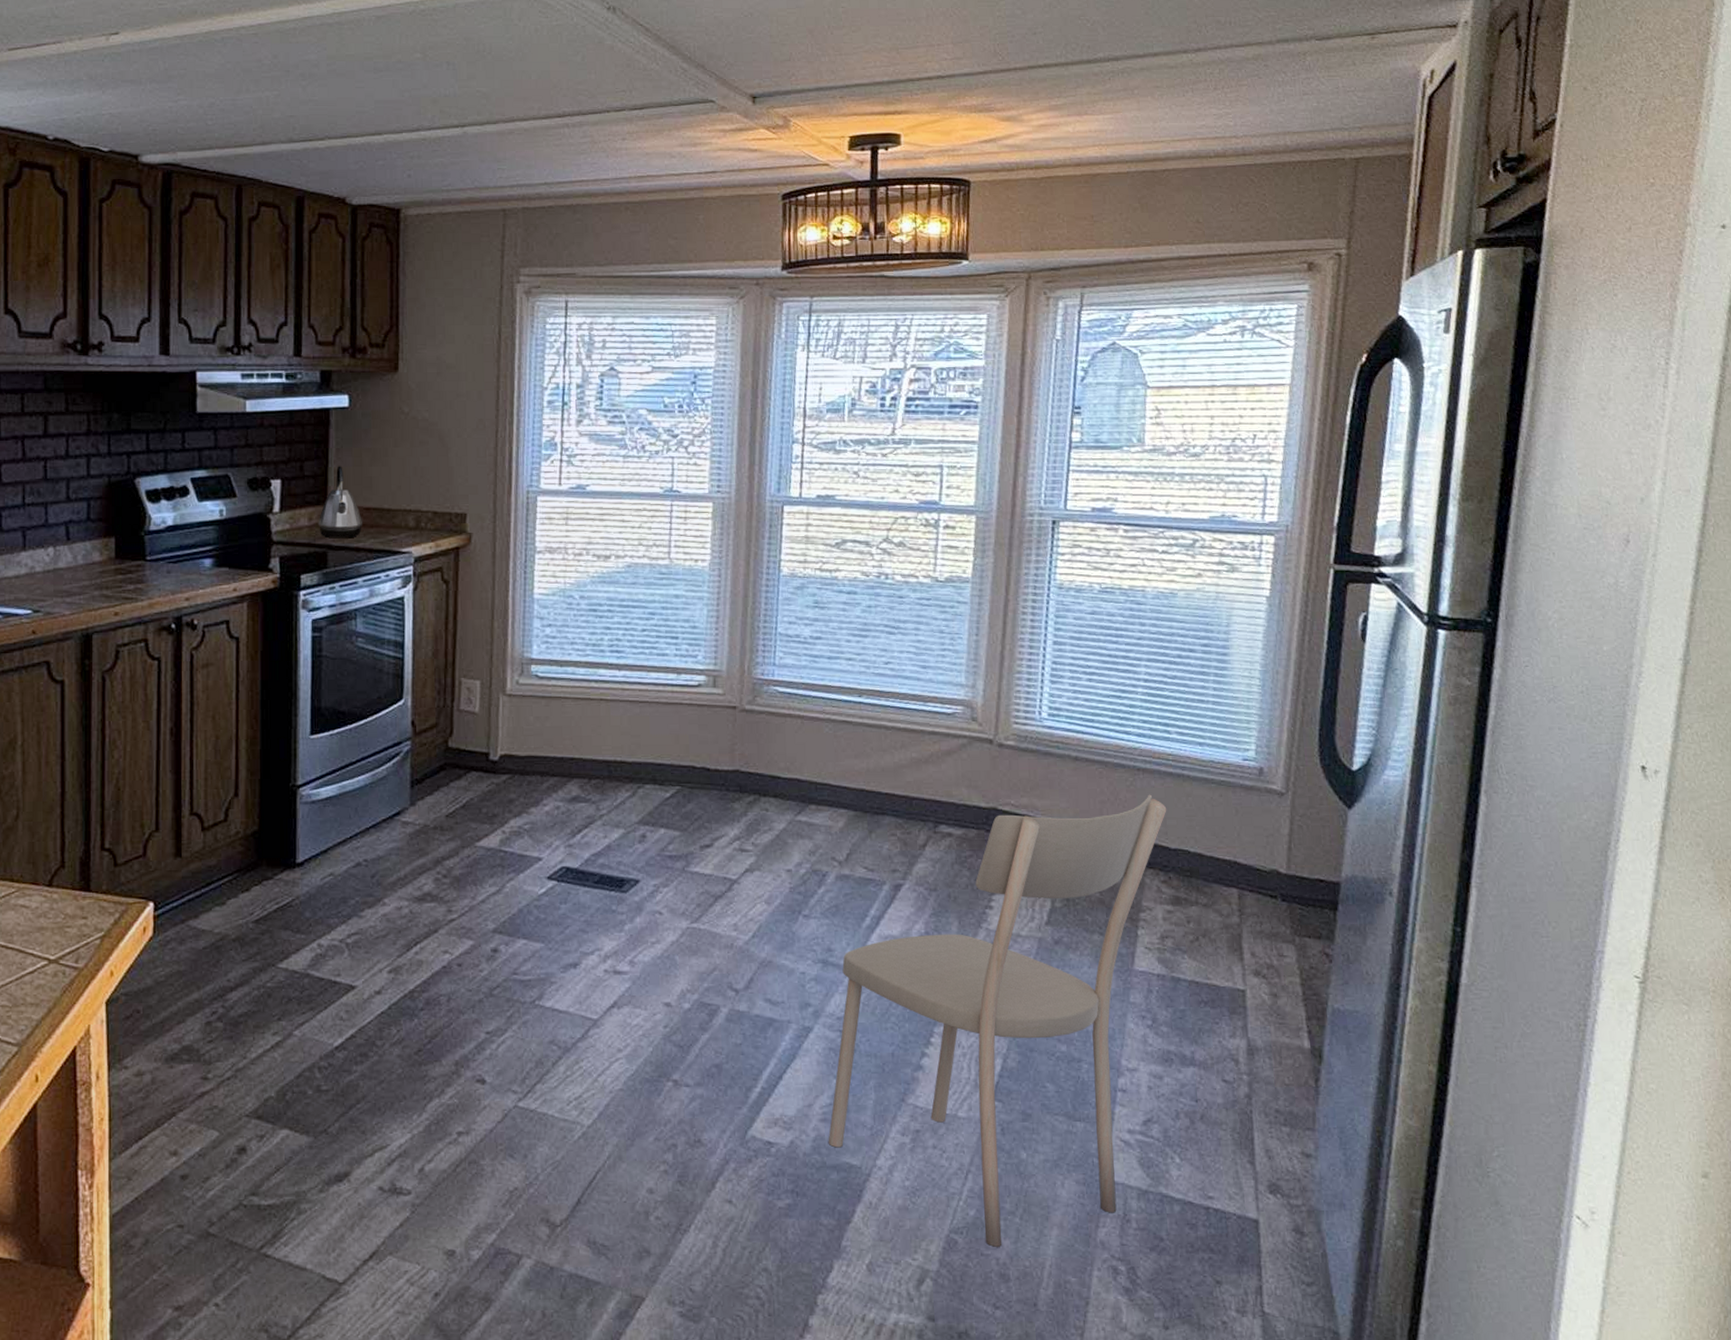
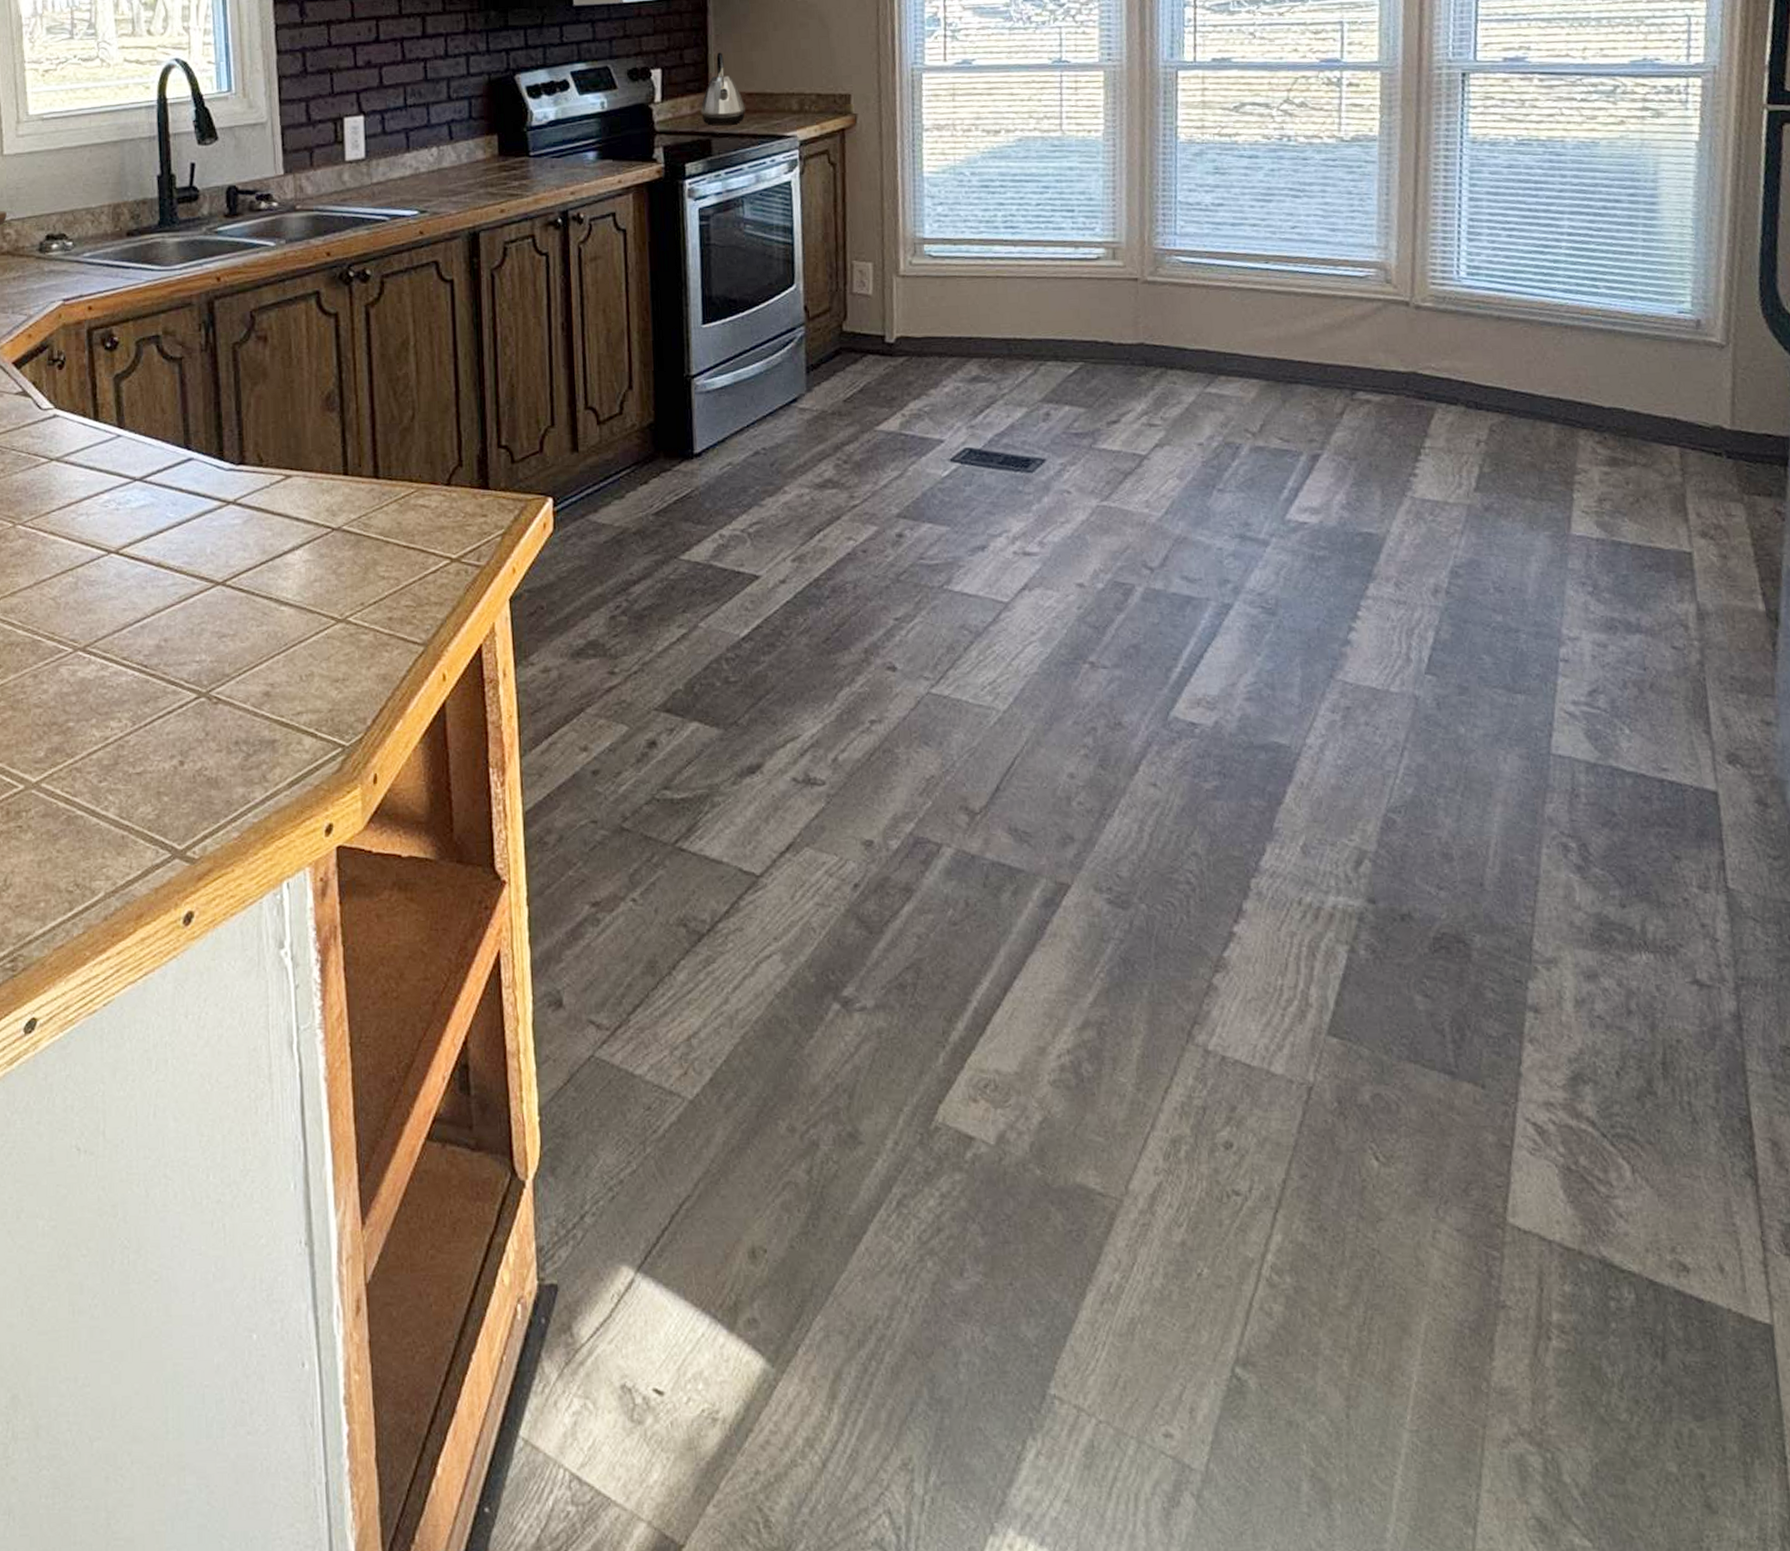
dining chair: present [828,794,1167,1247] -> none [1254,352,1599,826]

